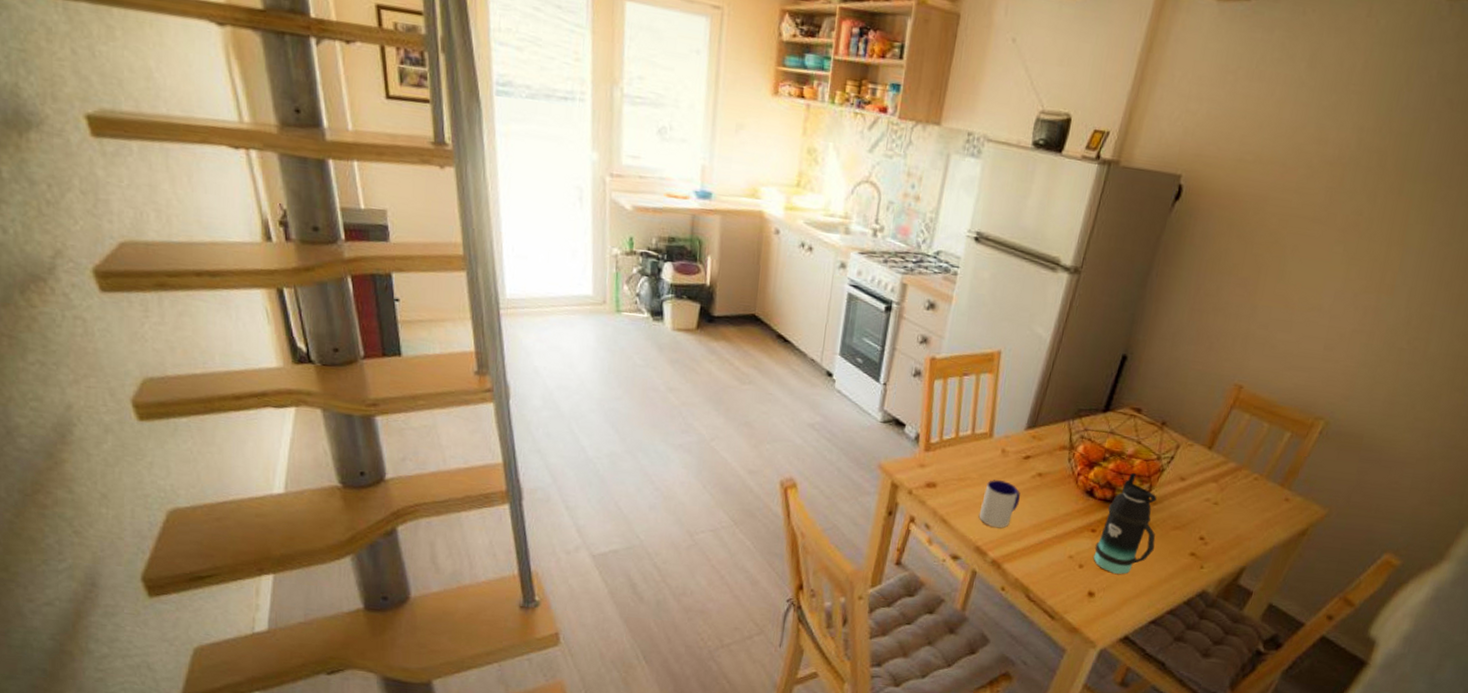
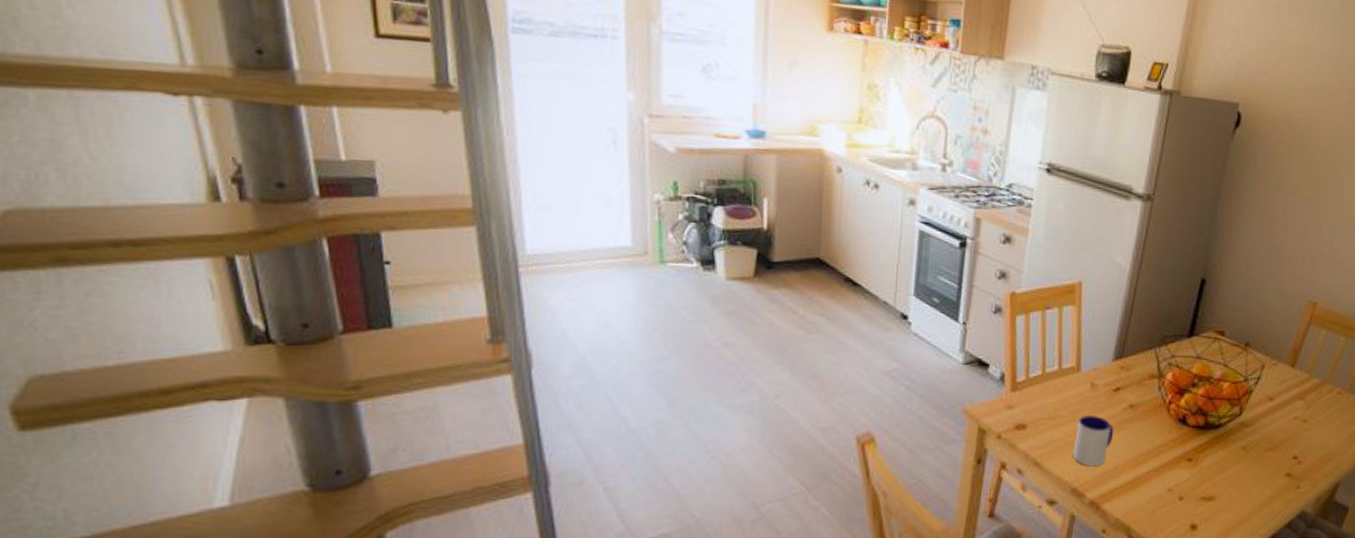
bottle: present [1093,472,1157,574] -> none [1192,396,1251,503]

